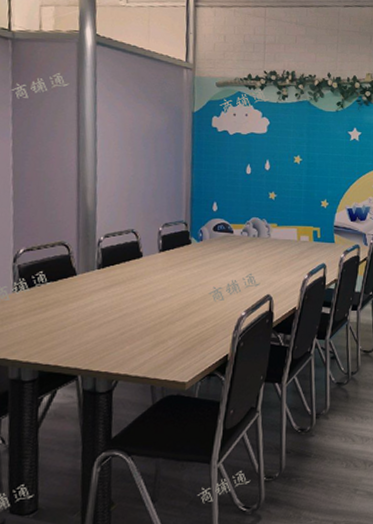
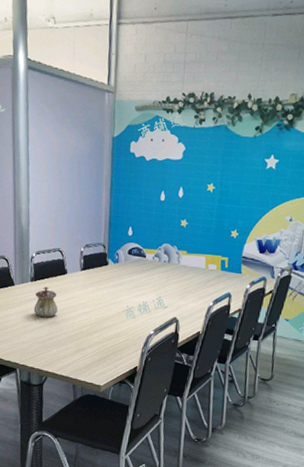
teapot: none [101,274,131,310] -> present [33,287,58,318]

